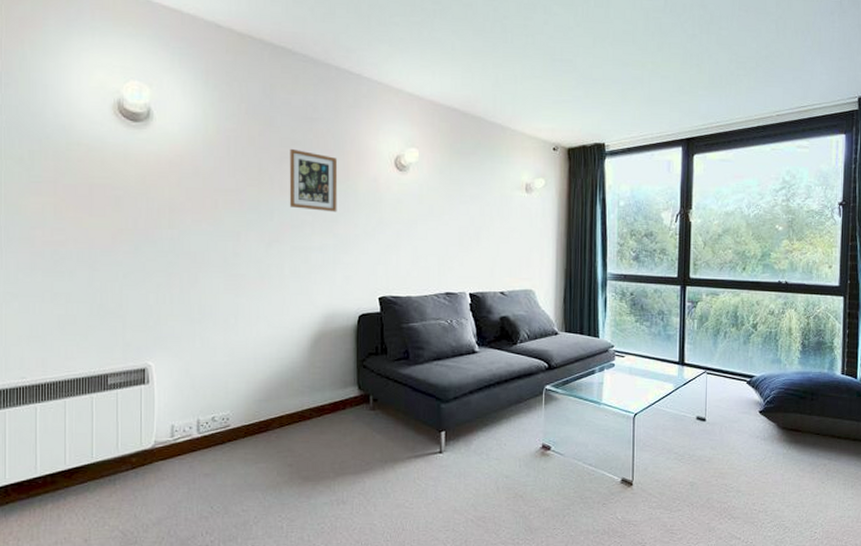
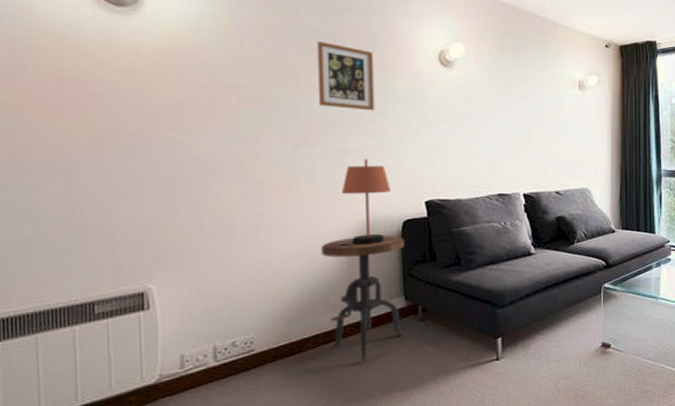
side table: none [287,328,360,444] -> present [321,235,405,362]
table lamp: none [302,257,348,337] -> present [339,159,390,247]

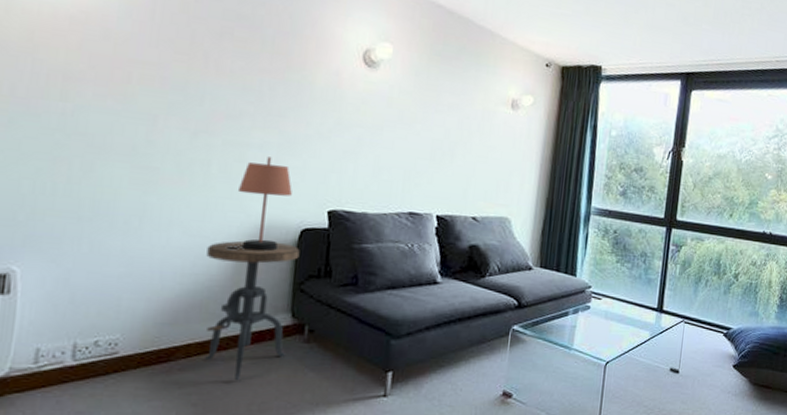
picture frame: present [317,40,375,111] -> none [226,23,293,106]

